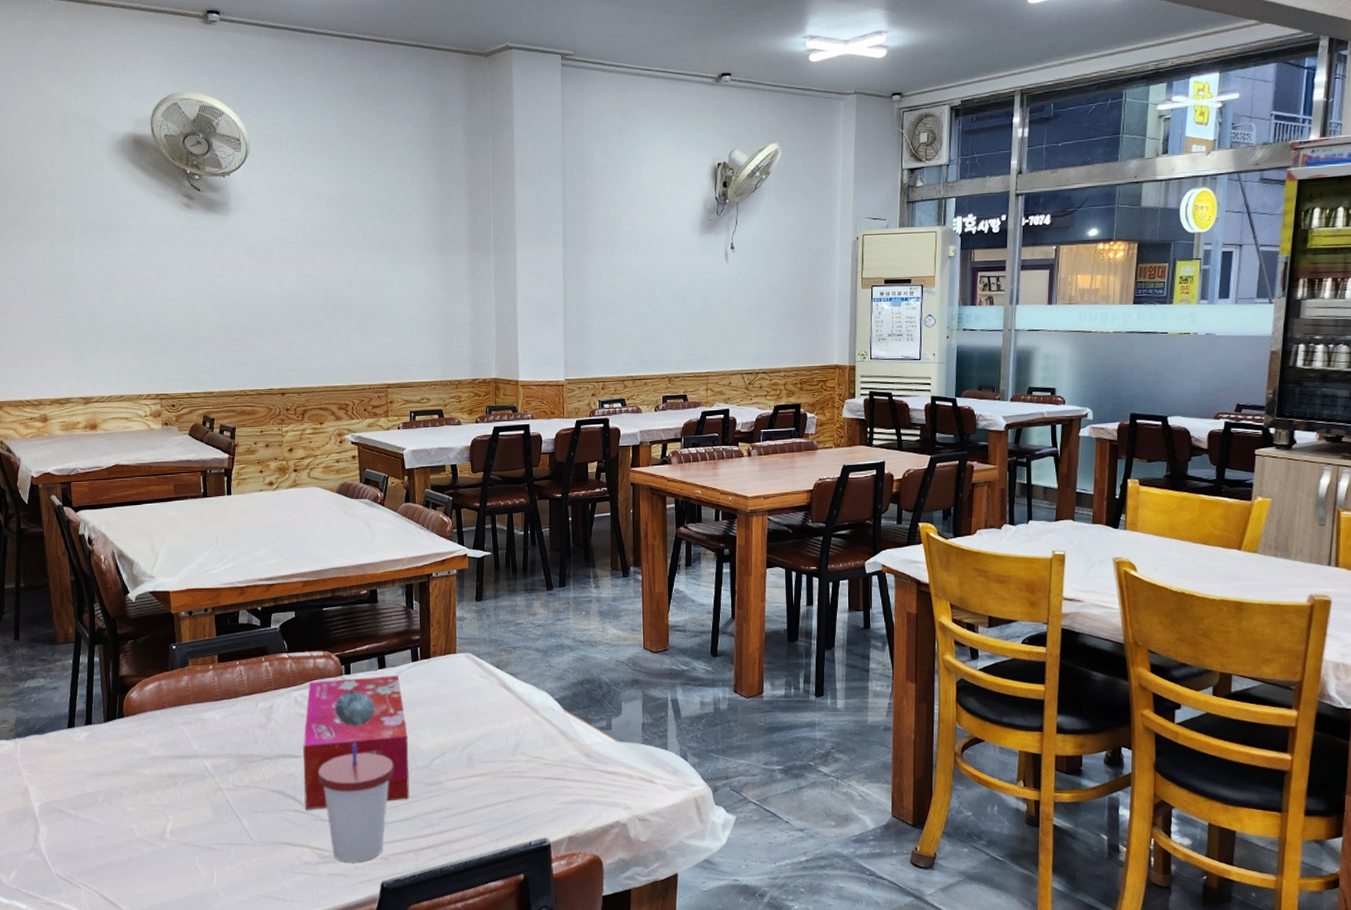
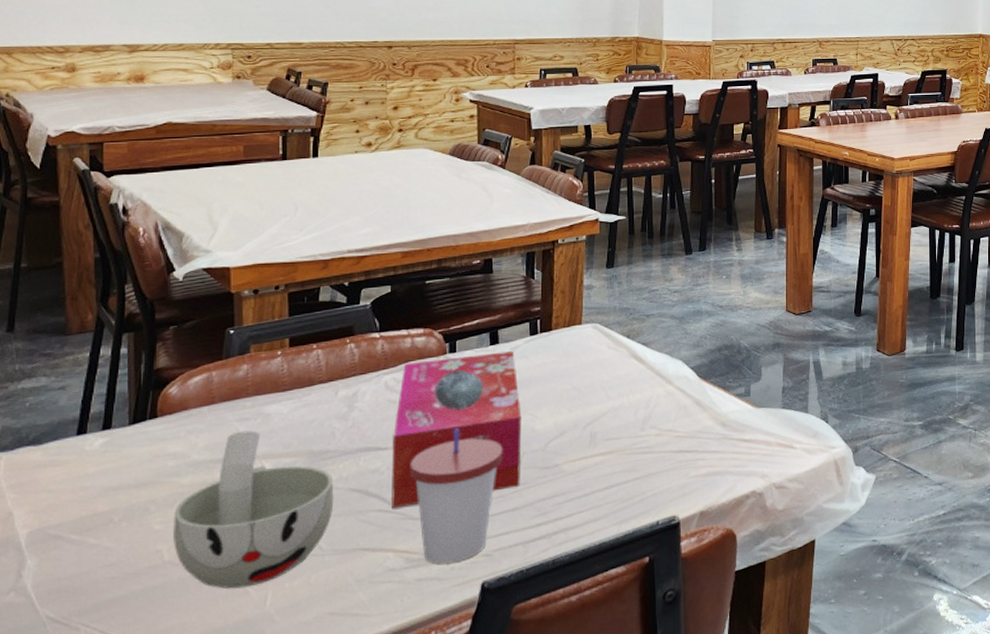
cup: none [140,733,260,867] -> present [173,430,334,589]

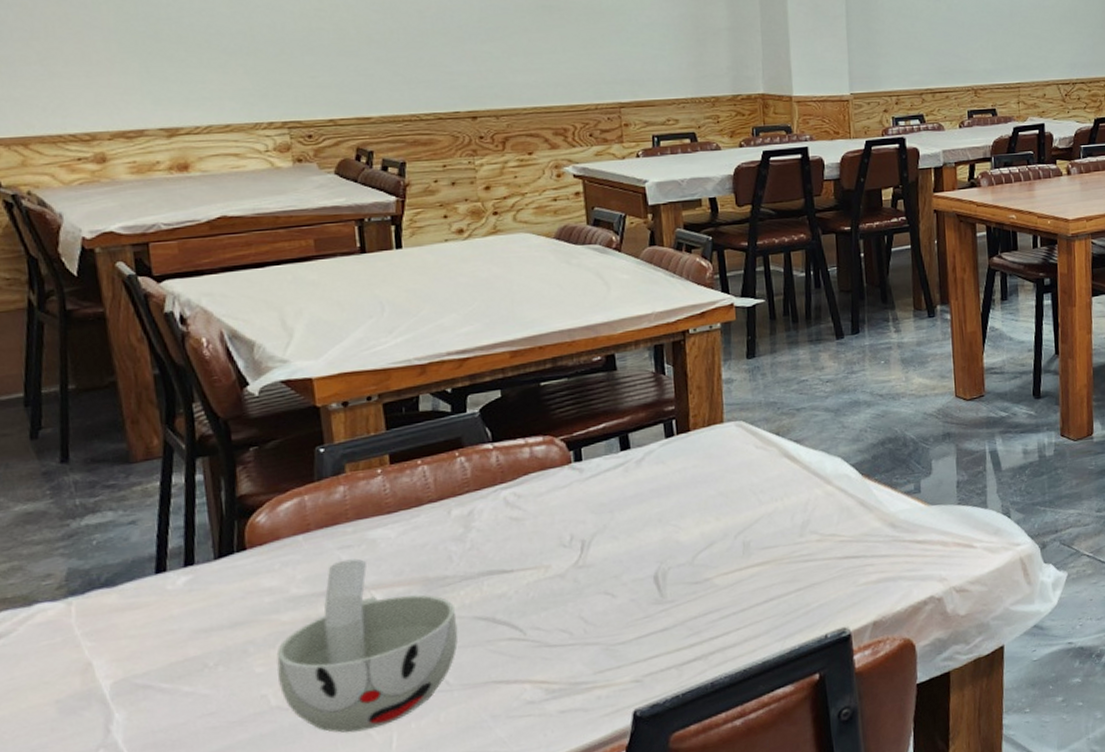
tissue box: present [391,351,522,509] -> none [518,456,668,636]
cup: present [411,429,503,564] -> none [541,545,646,694]

